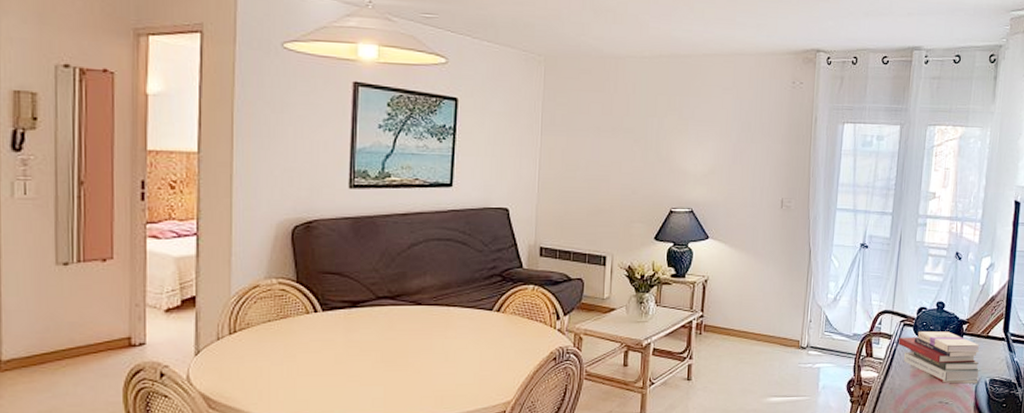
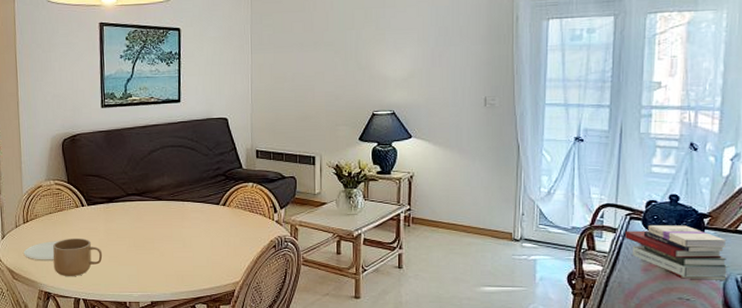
plate: none [226,357,280,384] -> present [23,241,60,262]
cup: none [269,352,339,402] -> present [52,238,103,276]

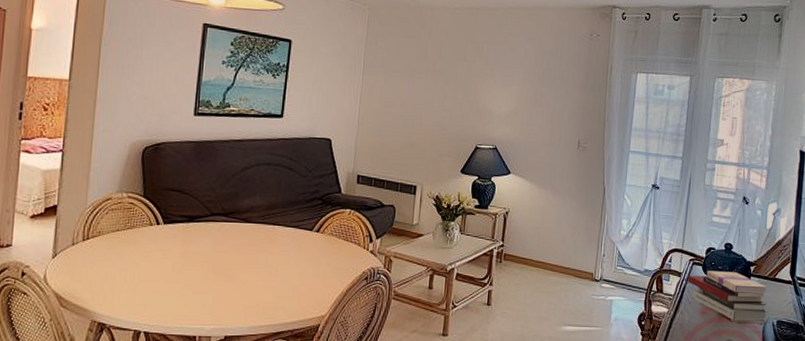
plate: present [23,241,60,262] -> none [77,263,125,287]
cup: present [52,238,103,276] -> none [113,260,175,305]

